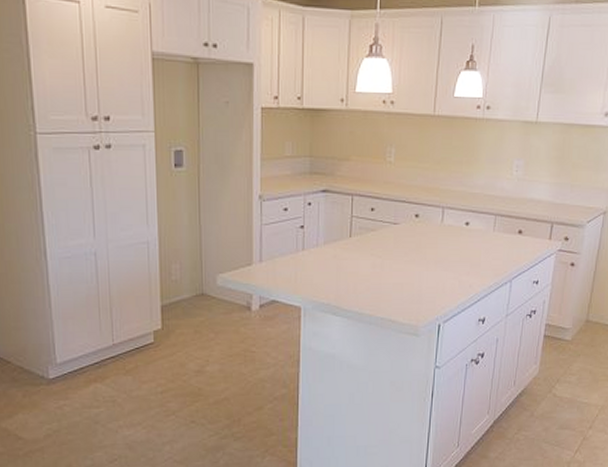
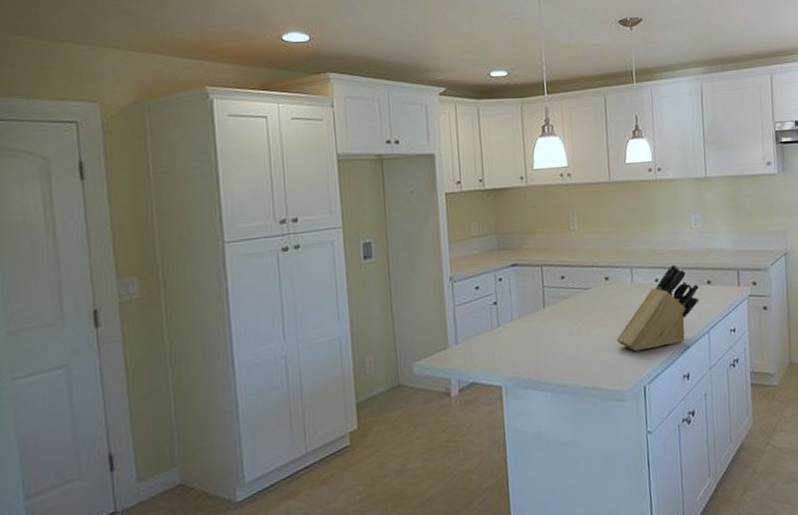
knife block: none [418,210,509,291] -> present [616,264,699,352]

